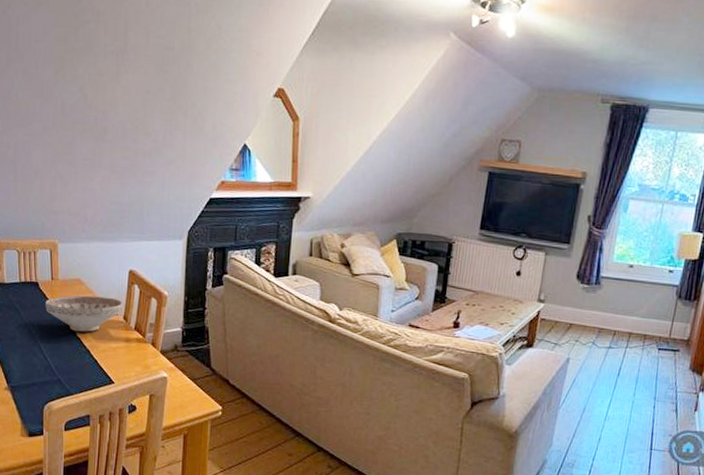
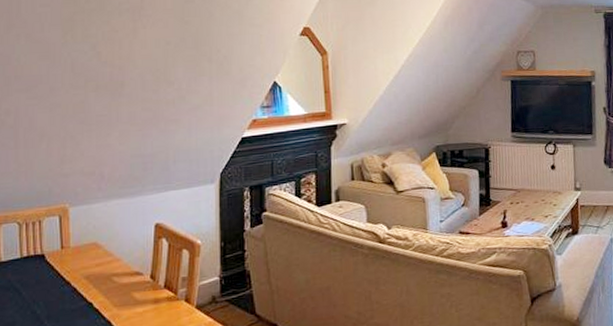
decorative bowl: present [45,295,122,332] -> none [53,257,148,302]

